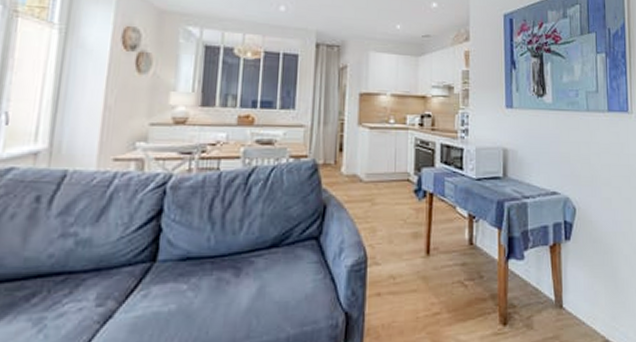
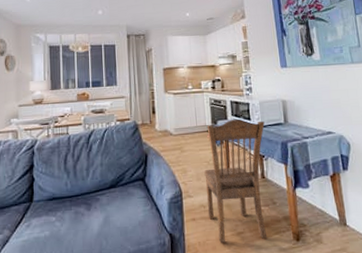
dining chair: none [397,167,479,326] -> present [204,119,268,243]

